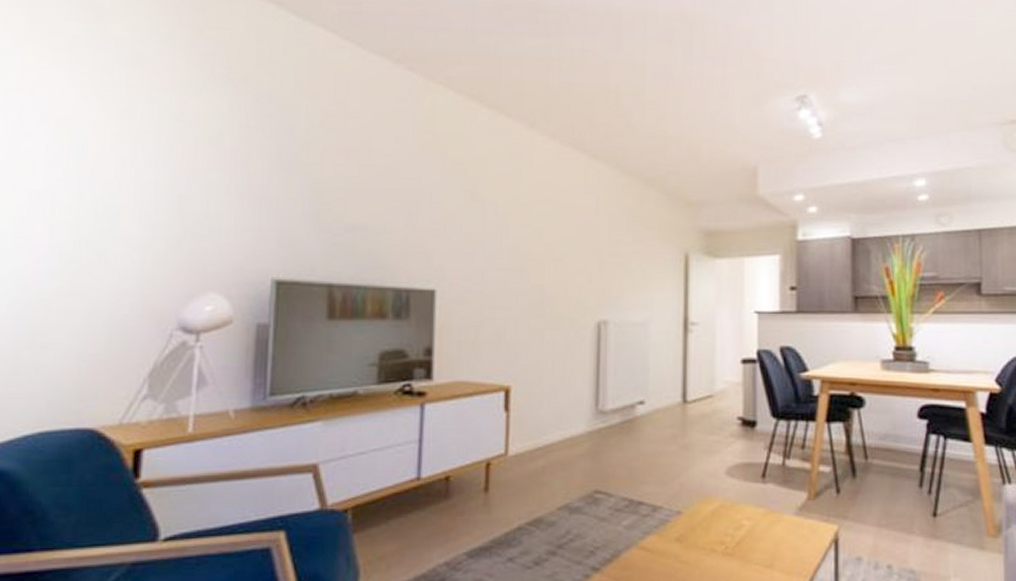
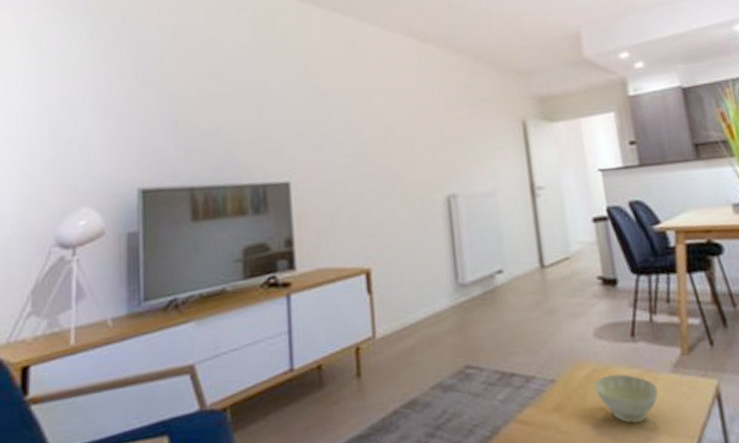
bowl: none [719,512,779,560] -> present [594,374,659,425]

